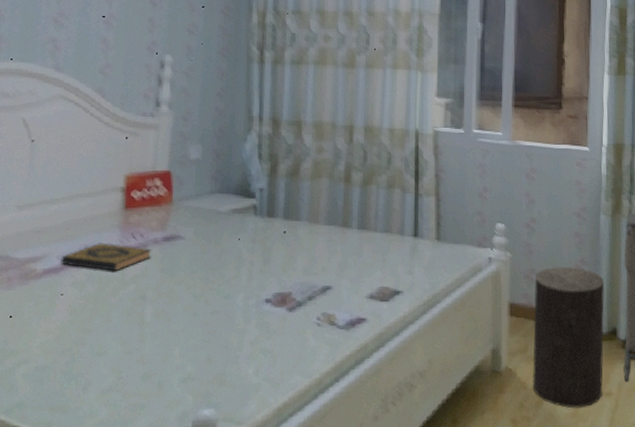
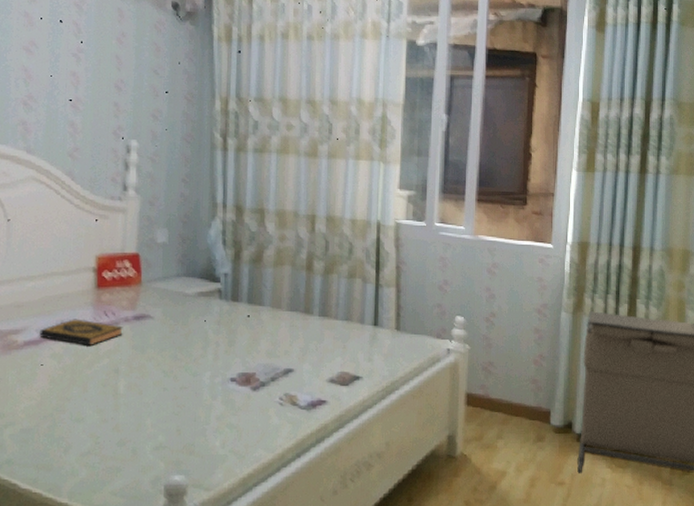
stool: present [532,266,604,408] -> none [486,361,562,495]

